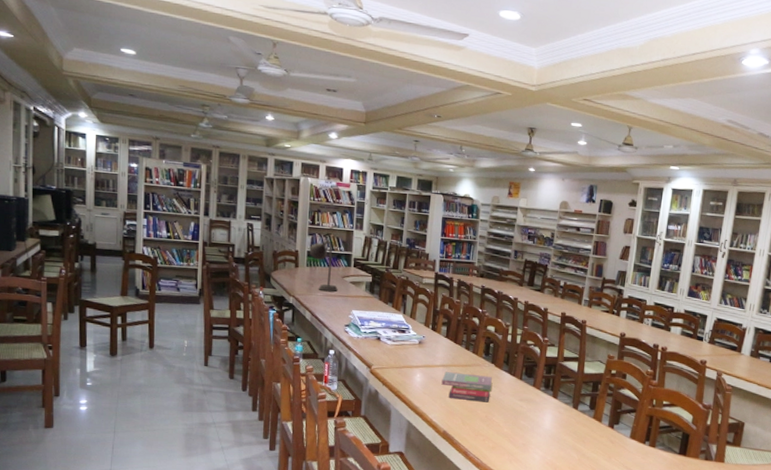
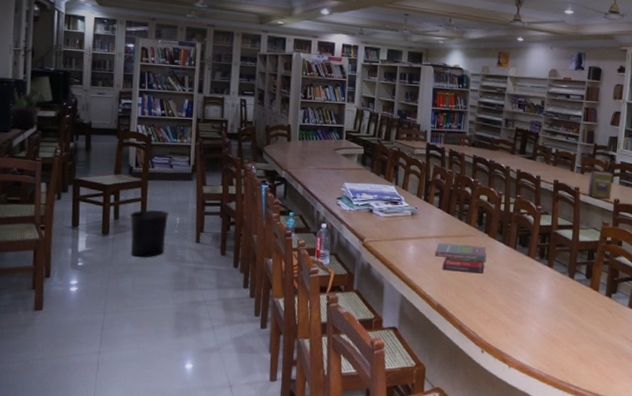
planter: none [12,205,45,250] -> present [10,88,42,130]
waste bin: none [137,332,177,379] -> present [129,210,170,257]
desk lamp: present [309,240,338,292] -> none [301,114,330,165]
books: none [594,303,620,333] -> present [587,170,613,199]

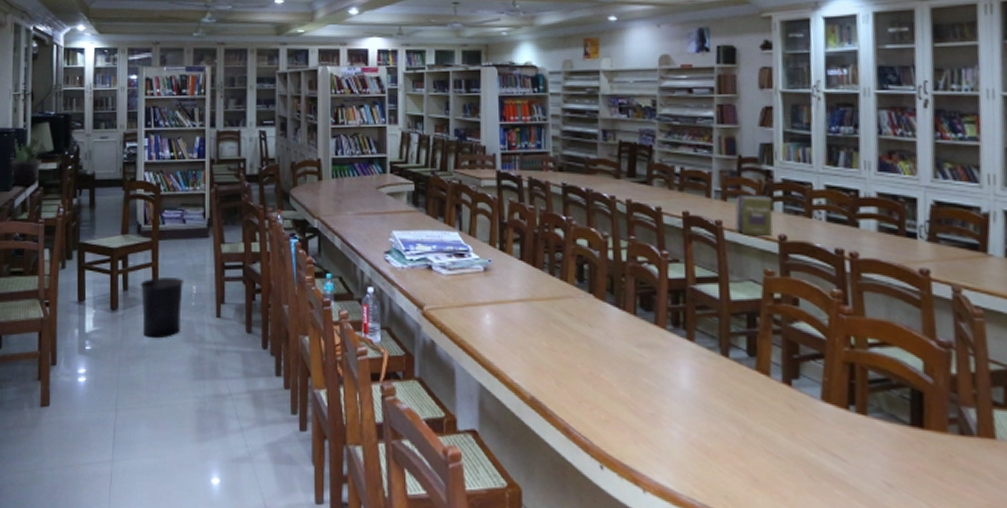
books: present [435,243,487,274] -> none [520,309,595,352]

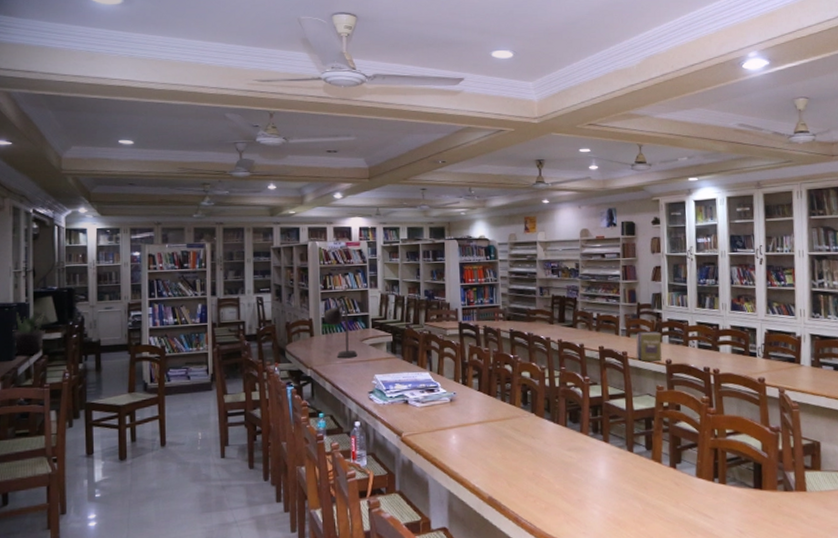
waste bin: present [140,277,185,338] -> none [147,427,190,481]
desk lamp: none [334,142,373,209] -> present [323,303,358,359]

